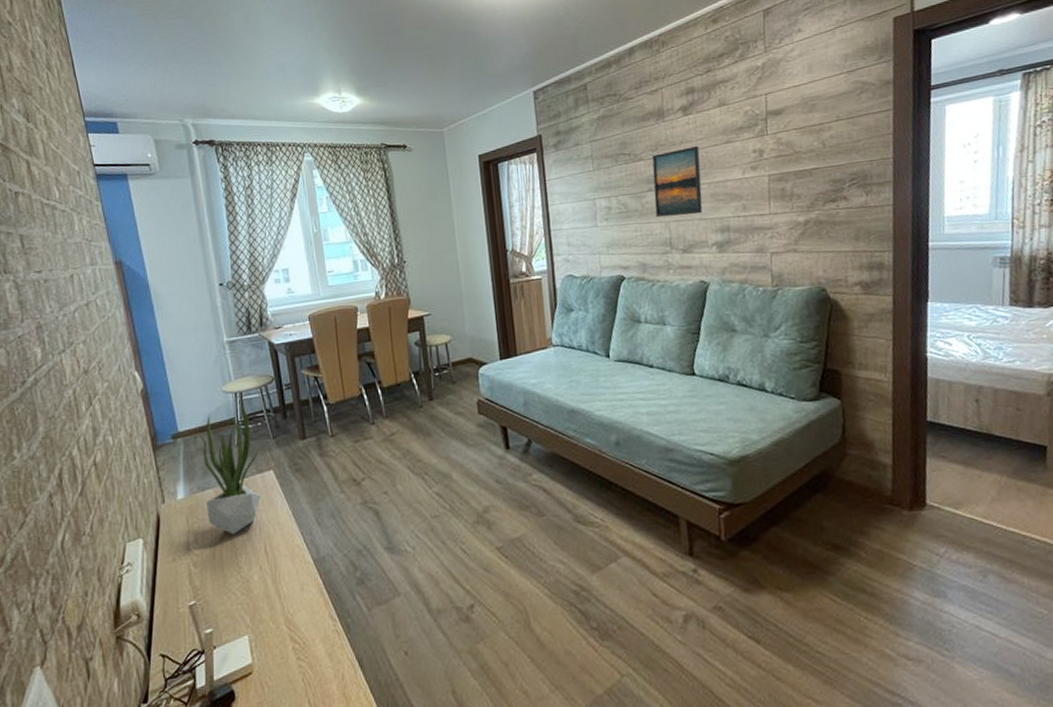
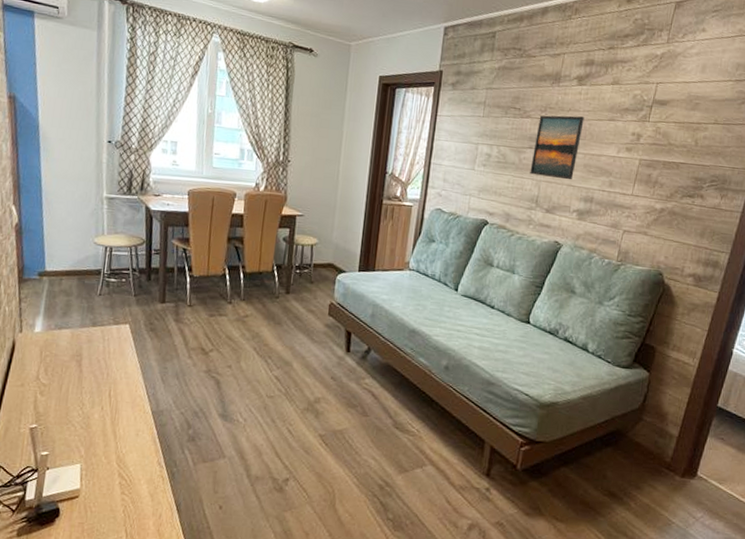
potted plant: present [197,405,261,534] -> none [60,259,120,374]

